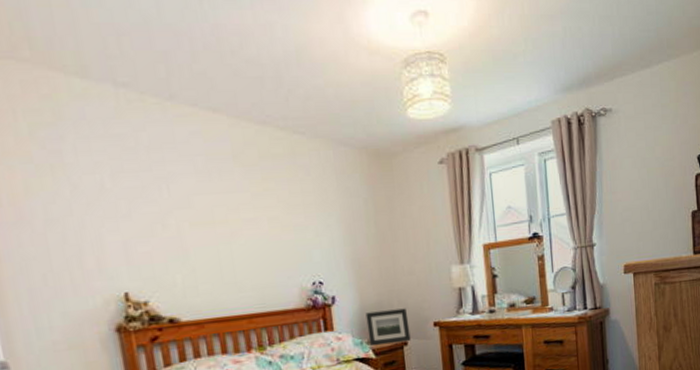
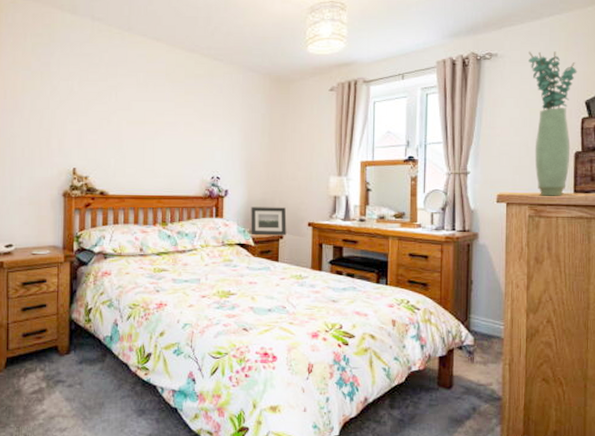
vase: none [642,103,688,261] -> present [529,51,578,196]

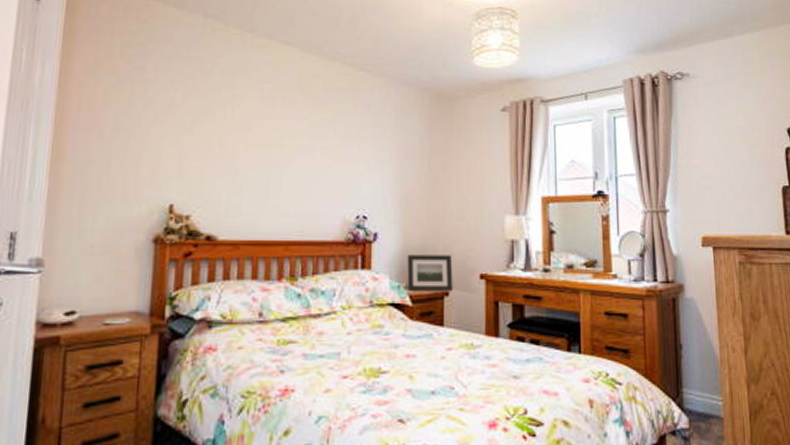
vase: present [529,51,578,196] -> none [722,71,778,239]

